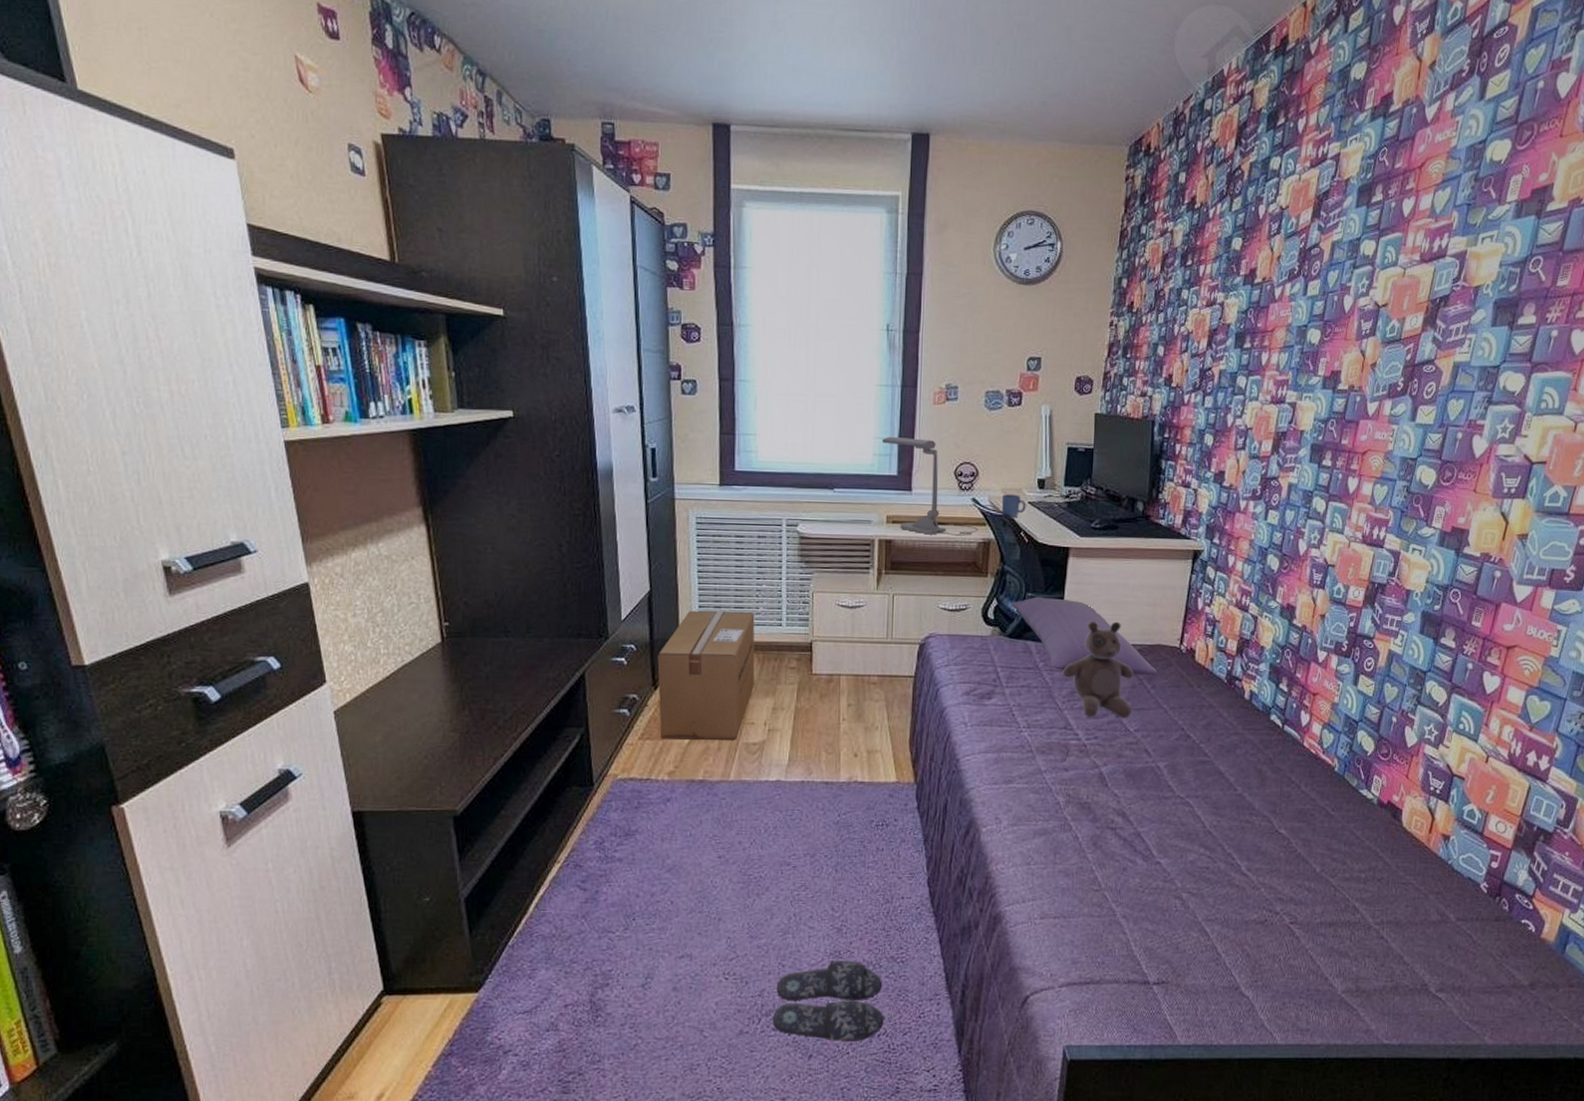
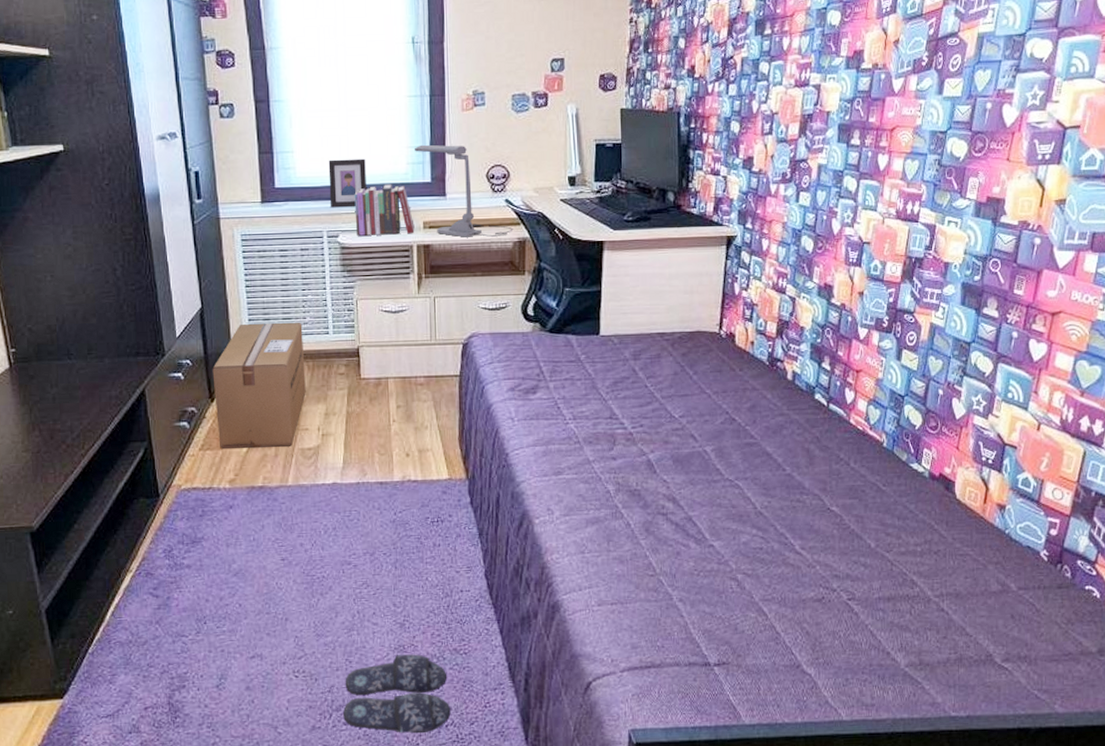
picture frame: none [791,445,831,496] -> present [328,159,366,208]
books: none [816,474,878,528] -> present [354,184,415,236]
mug: present [1002,494,1026,519] -> none [535,193,559,217]
pillow: present [1011,596,1157,676] -> none [550,291,699,363]
stuffed animal: present [1062,621,1134,719] -> none [604,311,675,407]

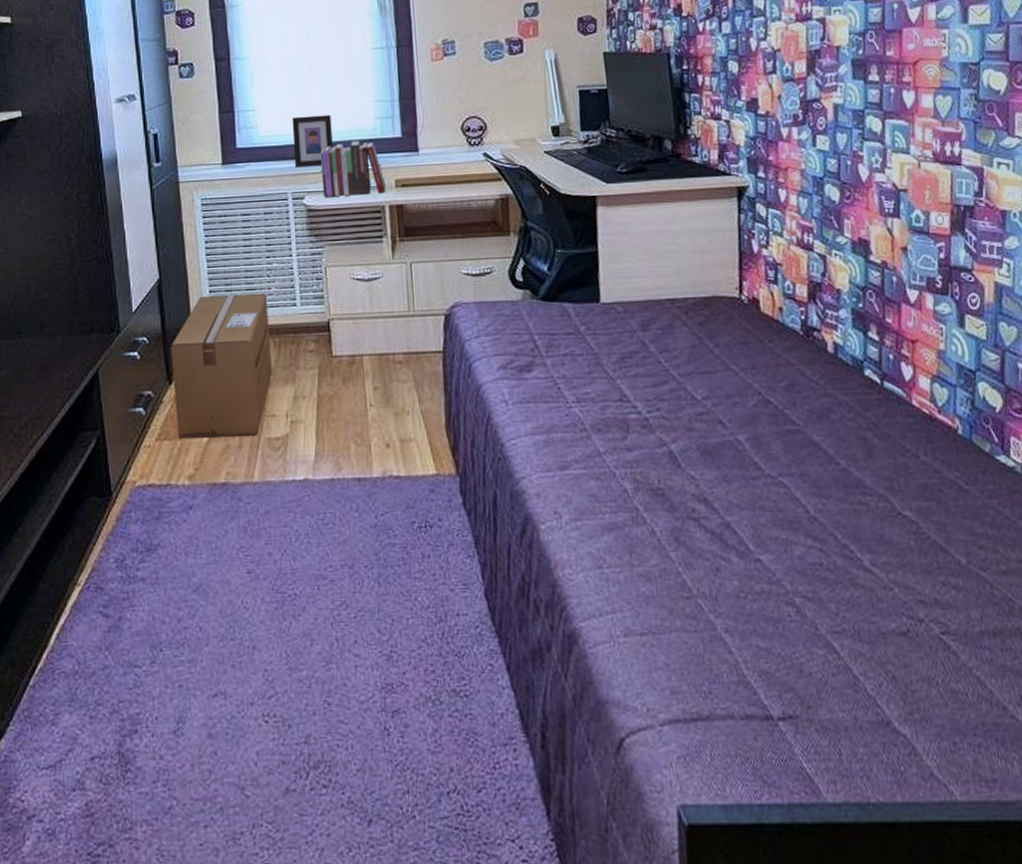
slippers: present [343,654,451,734] -> none [322,696,453,802]
desk lamp: present [415,144,514,238] -> none [383,97,494,196]

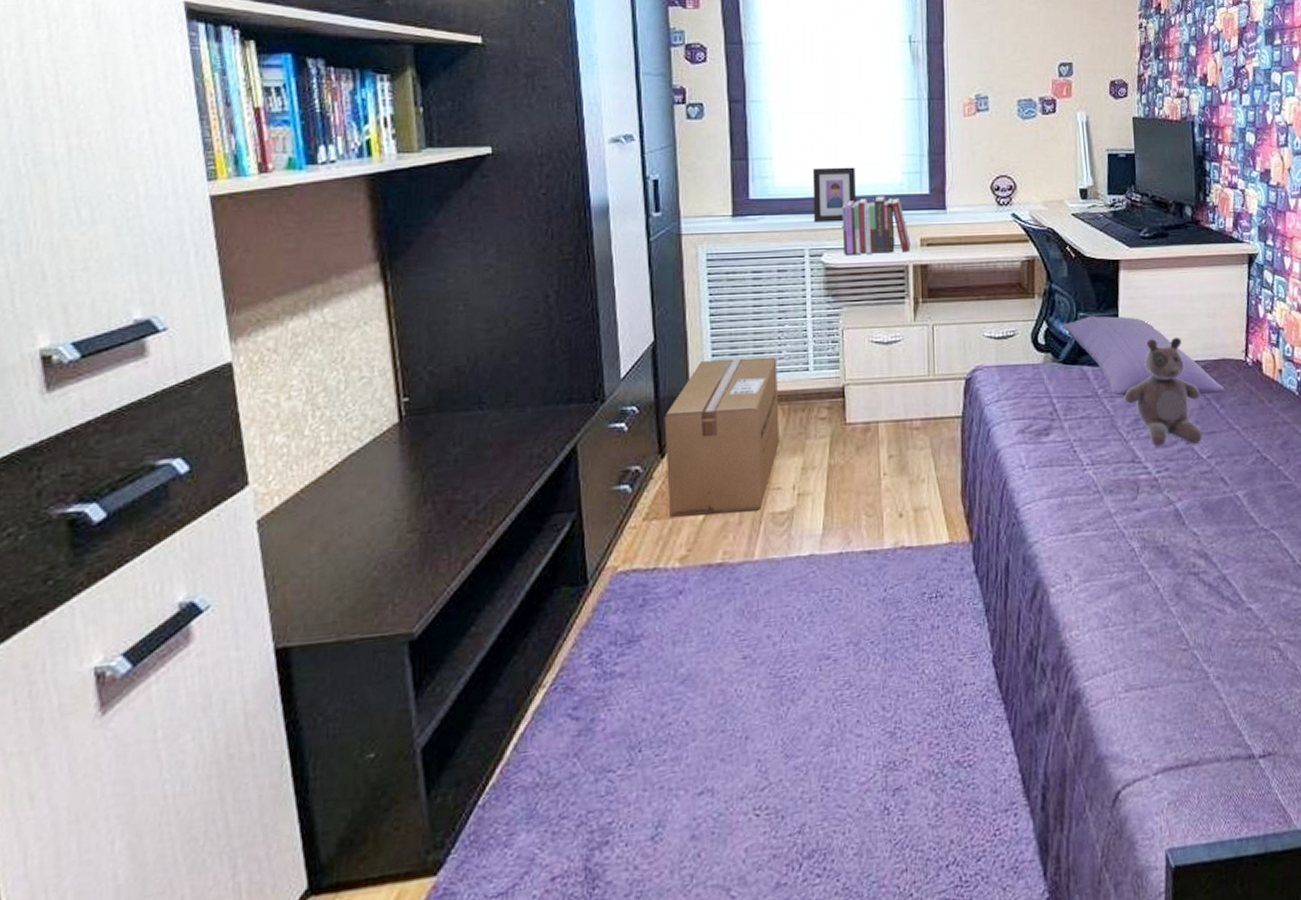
pillow: none [540,252,719,334] -> present [1062,315,1225,397]
stuffed animal: none [608,273,696,387] -> present [1124,337,1202,448]

